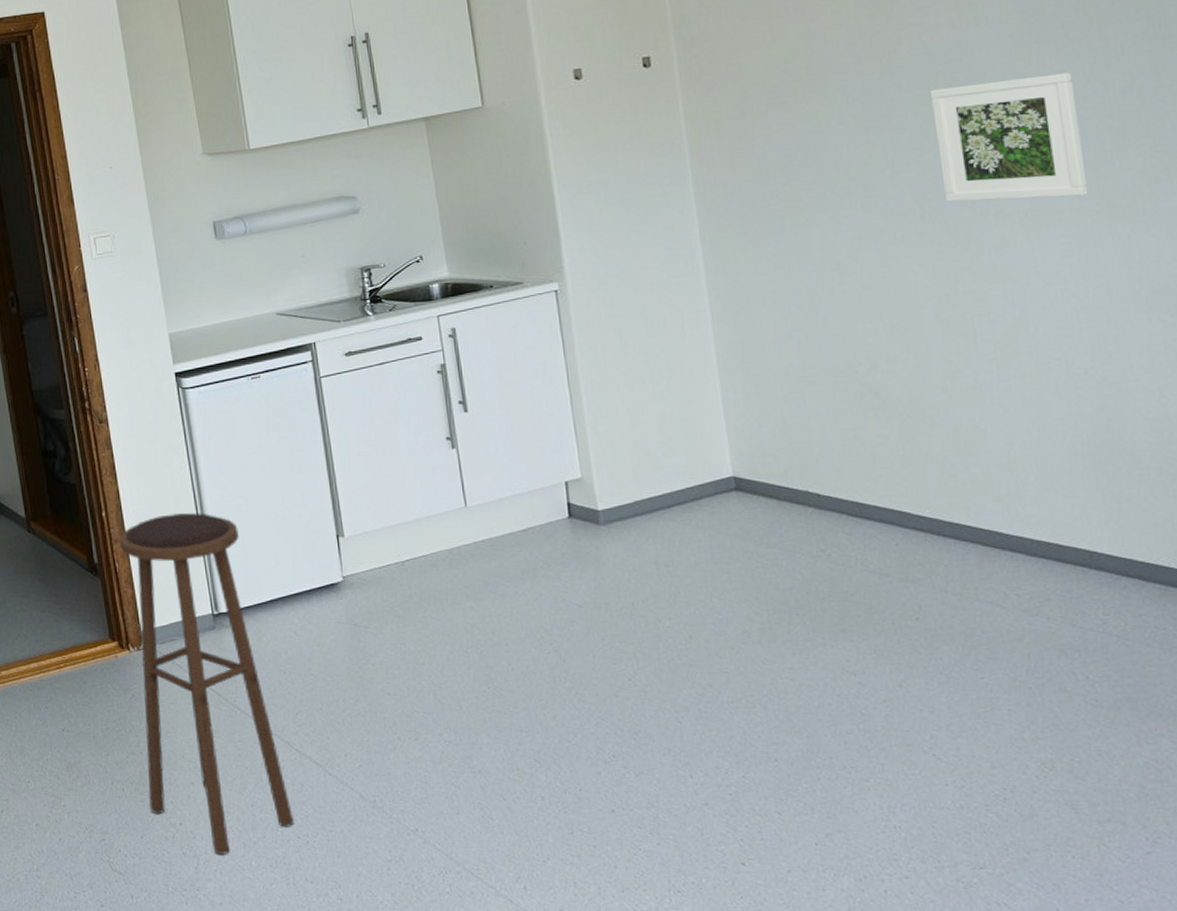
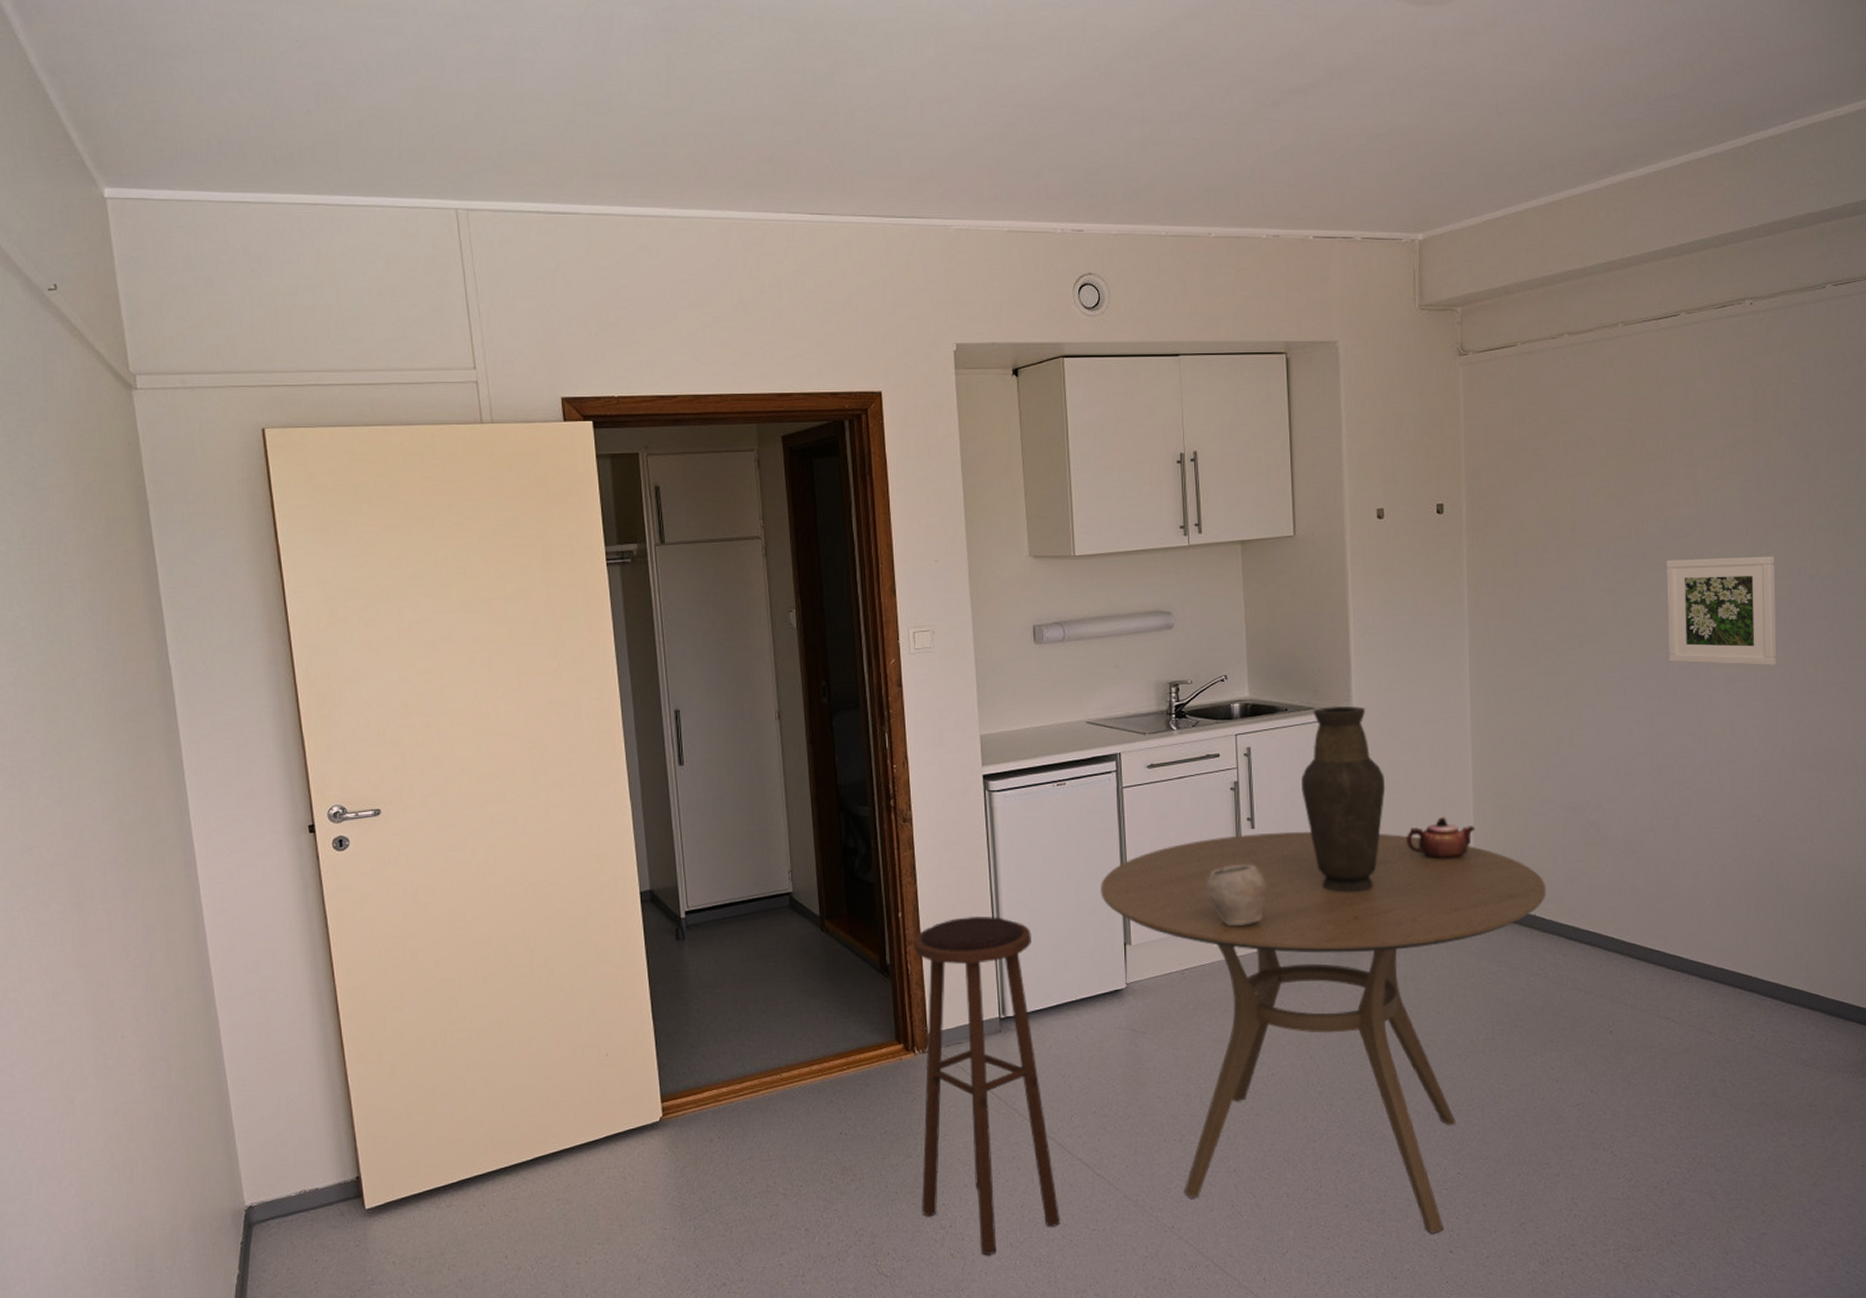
dining table: none [306,410,819,843] -> present [1100,831,1547,1233]
bowl: none [420,449,488,515] -> present [1206,864,1267,927]
vase: none [515,277,613,476] -> present [1302,705,1386,893]
teapot: none [643,388,725,435] -> present [1407,816,1476,860]

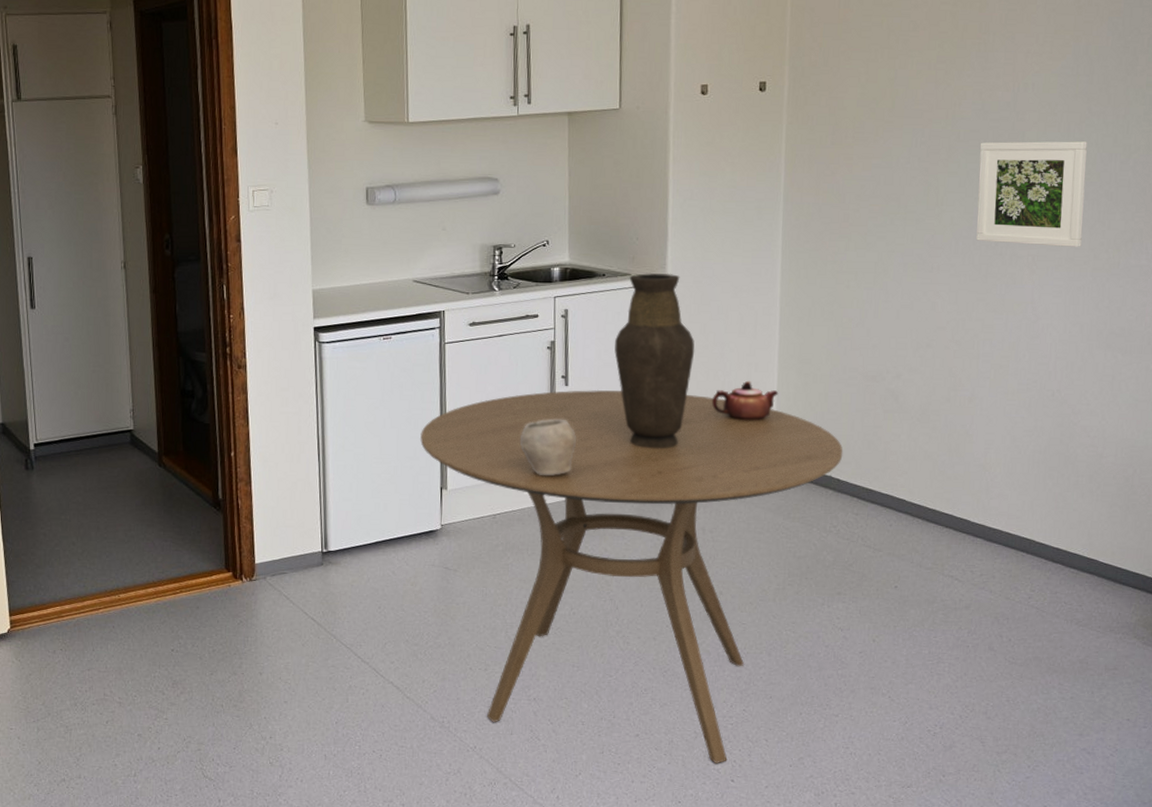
stool: present [914,916,1061,1256] -> none [244,457,372,766]

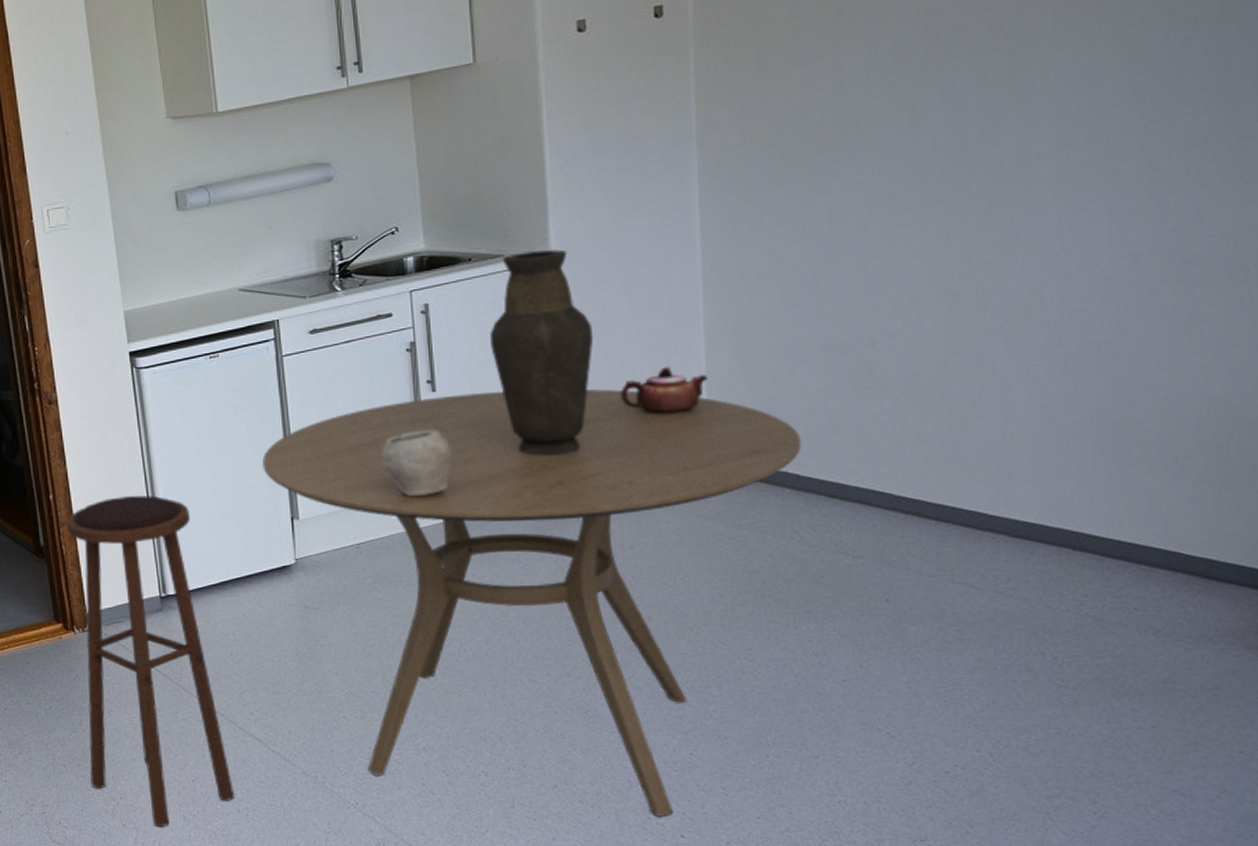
stool: none [244,457,372,766] -> present [66,495,235,827]
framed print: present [976,141,1087,247] -> none [969,20,1130,166]

